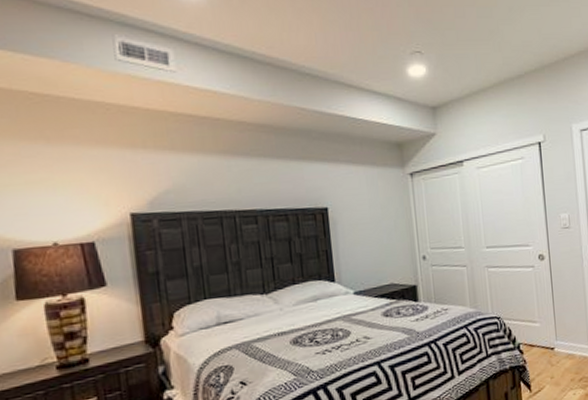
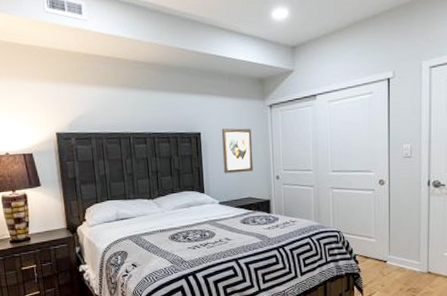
wall art: none [353,201,395,257] -> present [221,128,254,174]

